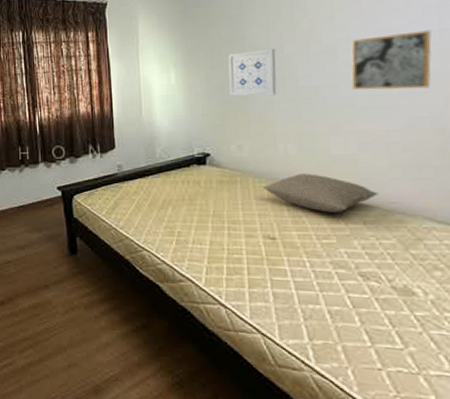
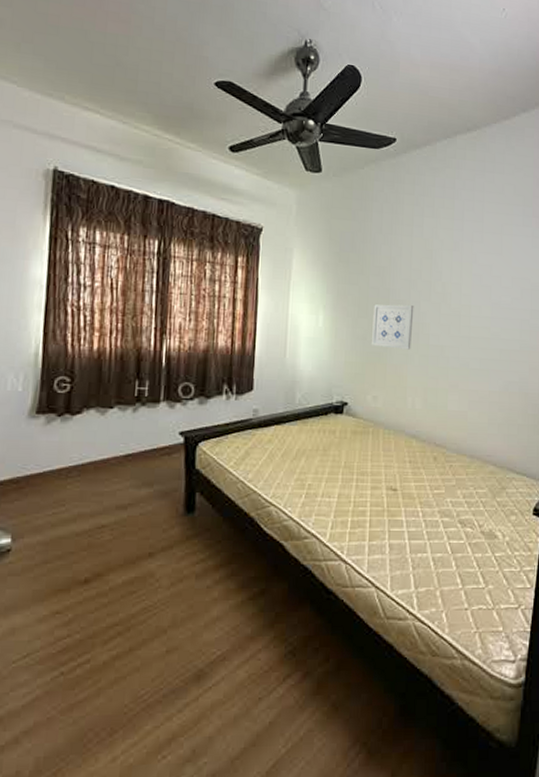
pillow: present [262,173,379,213] -> none [390,427,479,465]
wall art: present [351,30,432,90] -> none [469,308,525,358]

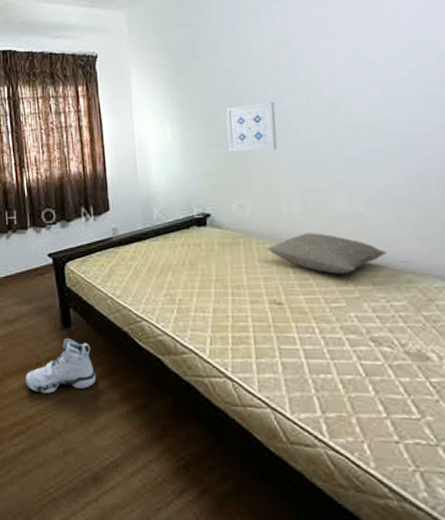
sneaker: none [133,525,215,587] -> present [25,338,97,394]
pillow: none [390,427,479,465] -> present [266,233,387,274]

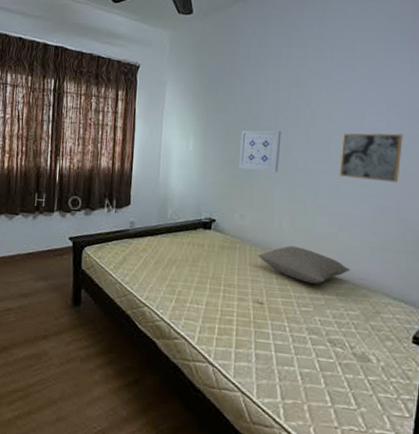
sneaker: present [25,338,97,394] -> none [31,316,97,365]
wall art: none [352,80,435,144] -> present [339,133,403,183]

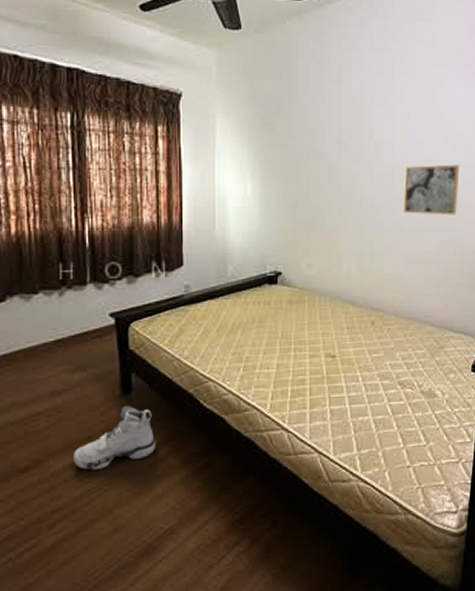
sneaker: none [31,316,97,365] -> present [74,406,157,470]
wall art: present [239,130,282,173] -> none [304,166,345,214]
pillow: present [257,246,351,284] -> none [327,291,417,328]

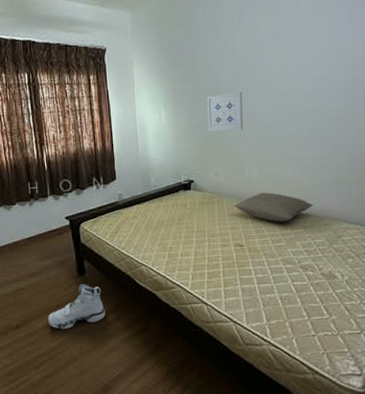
wall art: none [304,166,345,214] -> present [207,91,244,132]
pillow: none [327,291,417,328] -> present [233,192,314,222]
wall art: present [403,164,460,215] -> none [296,79,348,126]

